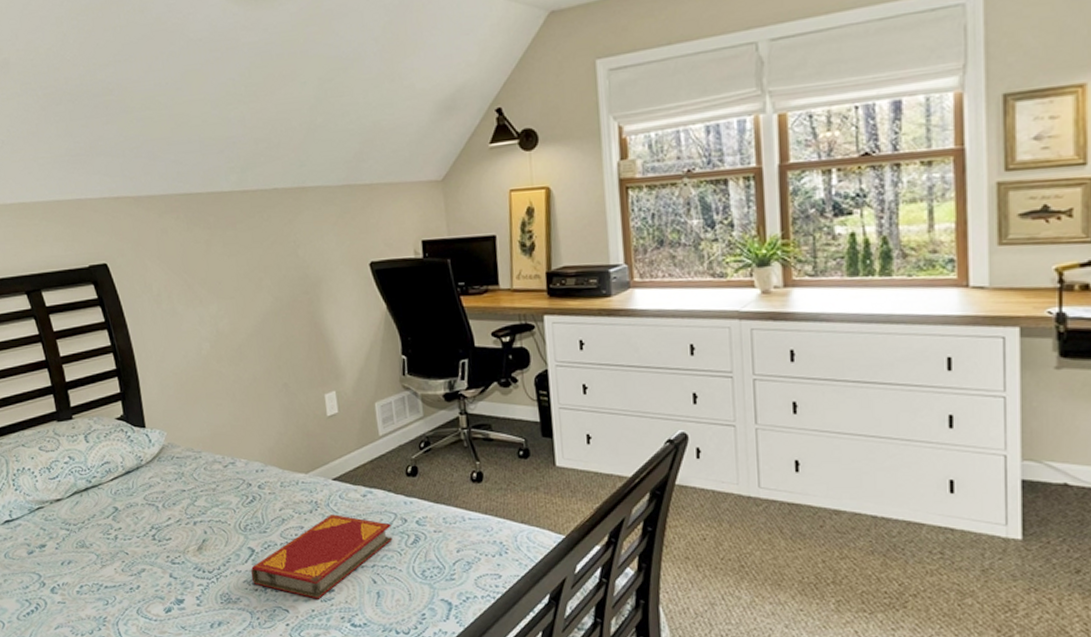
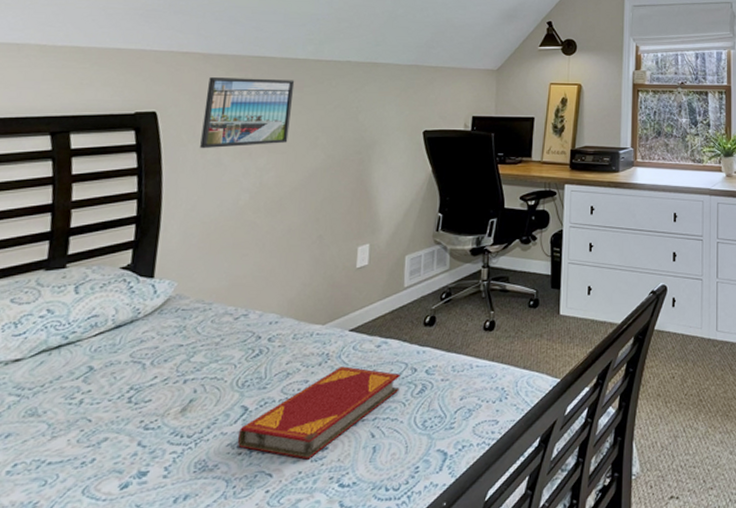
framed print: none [145,217,233,299] -> present [200,77,295,149]

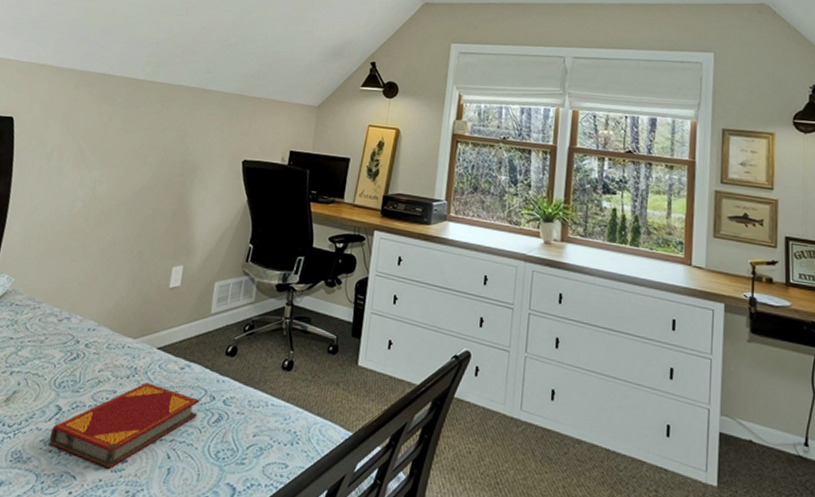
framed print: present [200,77,295,149] -> none [46,90,132,159]

